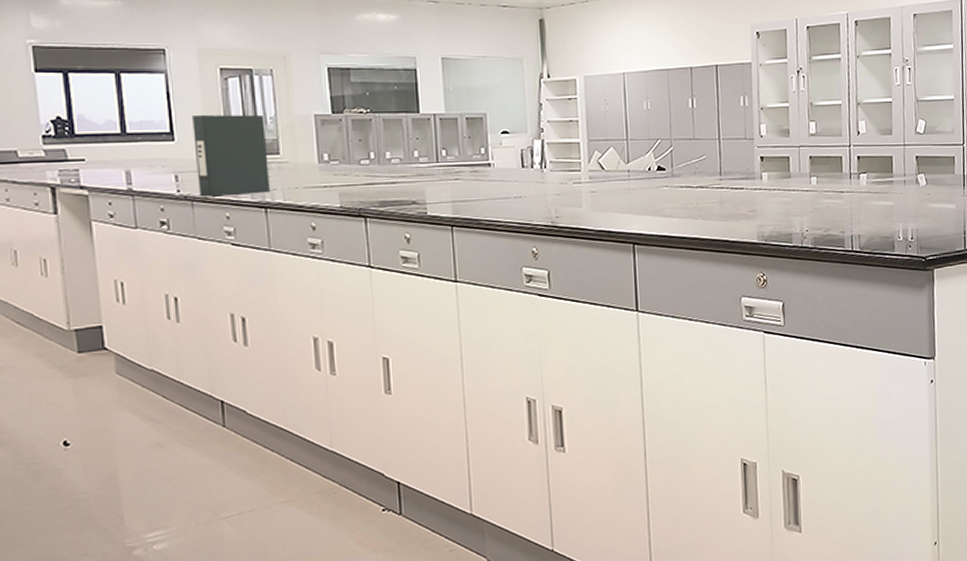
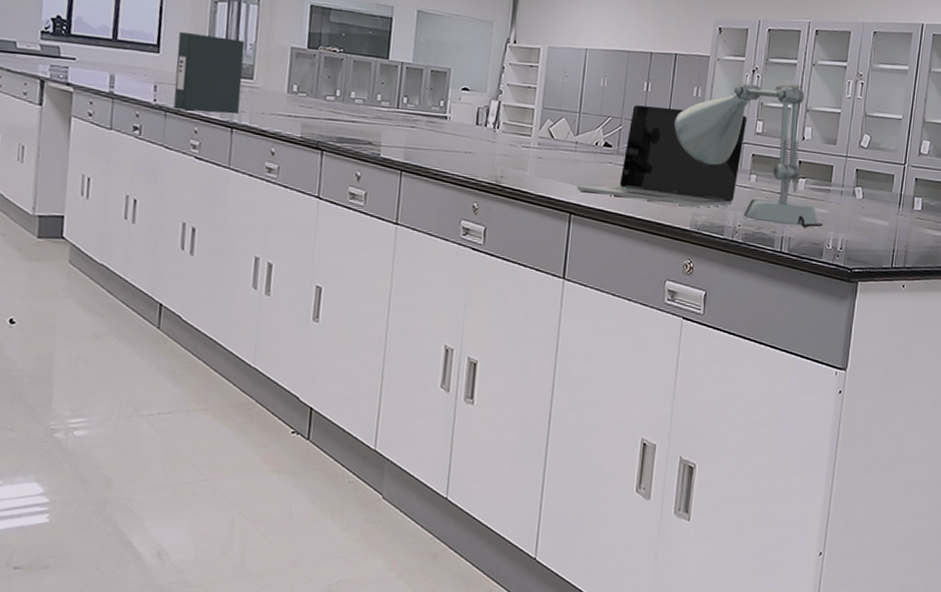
laptop: none [636,118,800,220] -> present [577,105,748,208]
desk lamp: none [725,78,891,224] -> present [674,82,823,228]

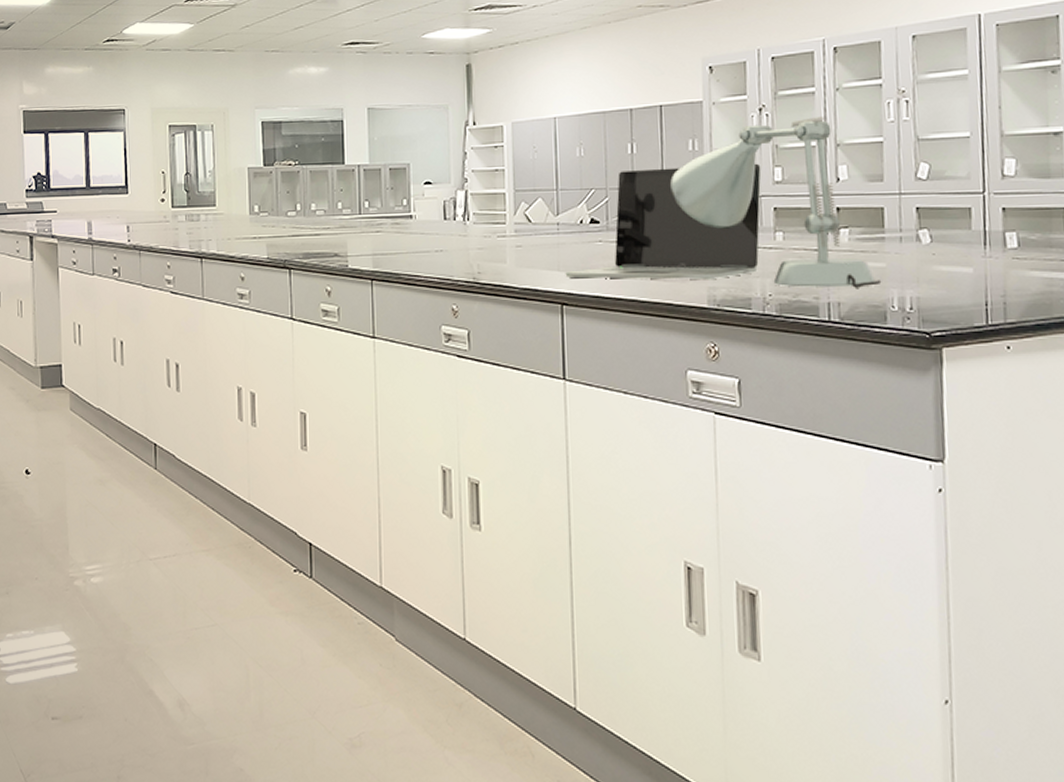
binder: present [173,32,245,114] -> none [144,168,206,247]

